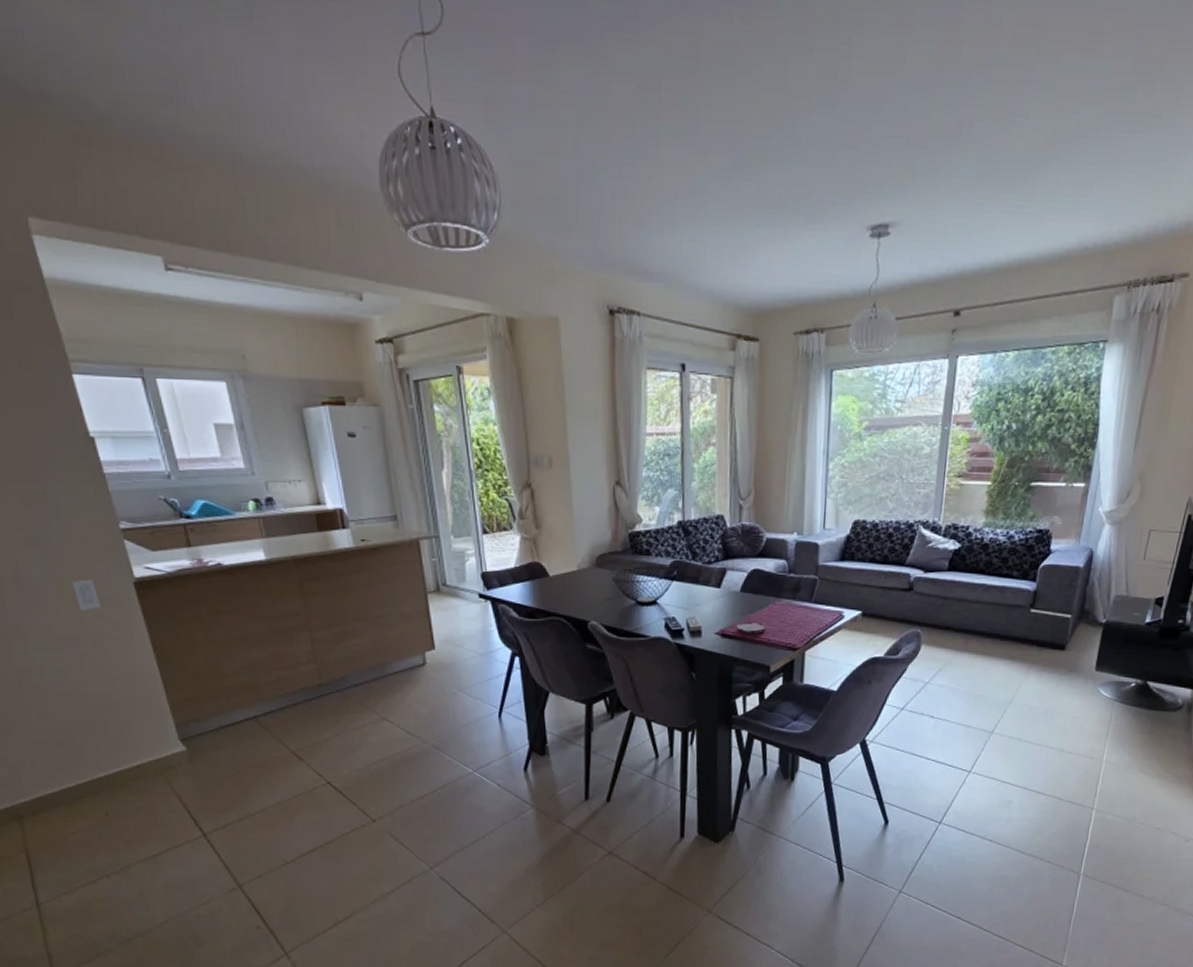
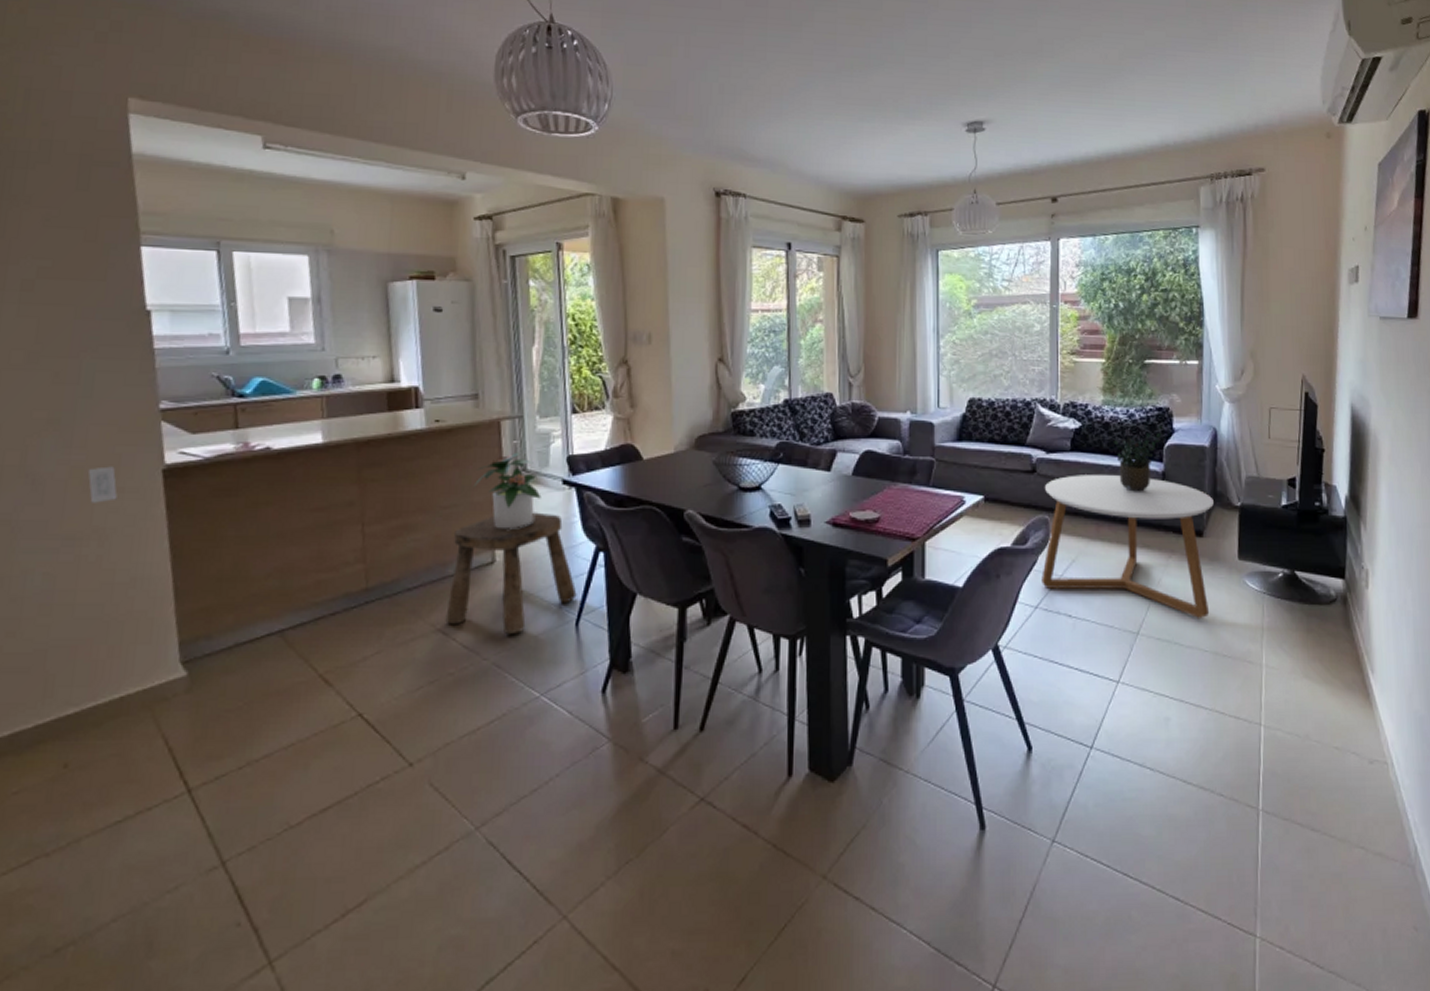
stool: none [389,622,498,724] -> present [445,512,577,635]
potted plant: none [401,567,461,637] -> present [475,451,541,530]
coffee table: none [909,593,1080,721] -> present [1042,475,1214,618]
potted plant: none [990,547,1041,609] -> present [1113,426,1163,492]

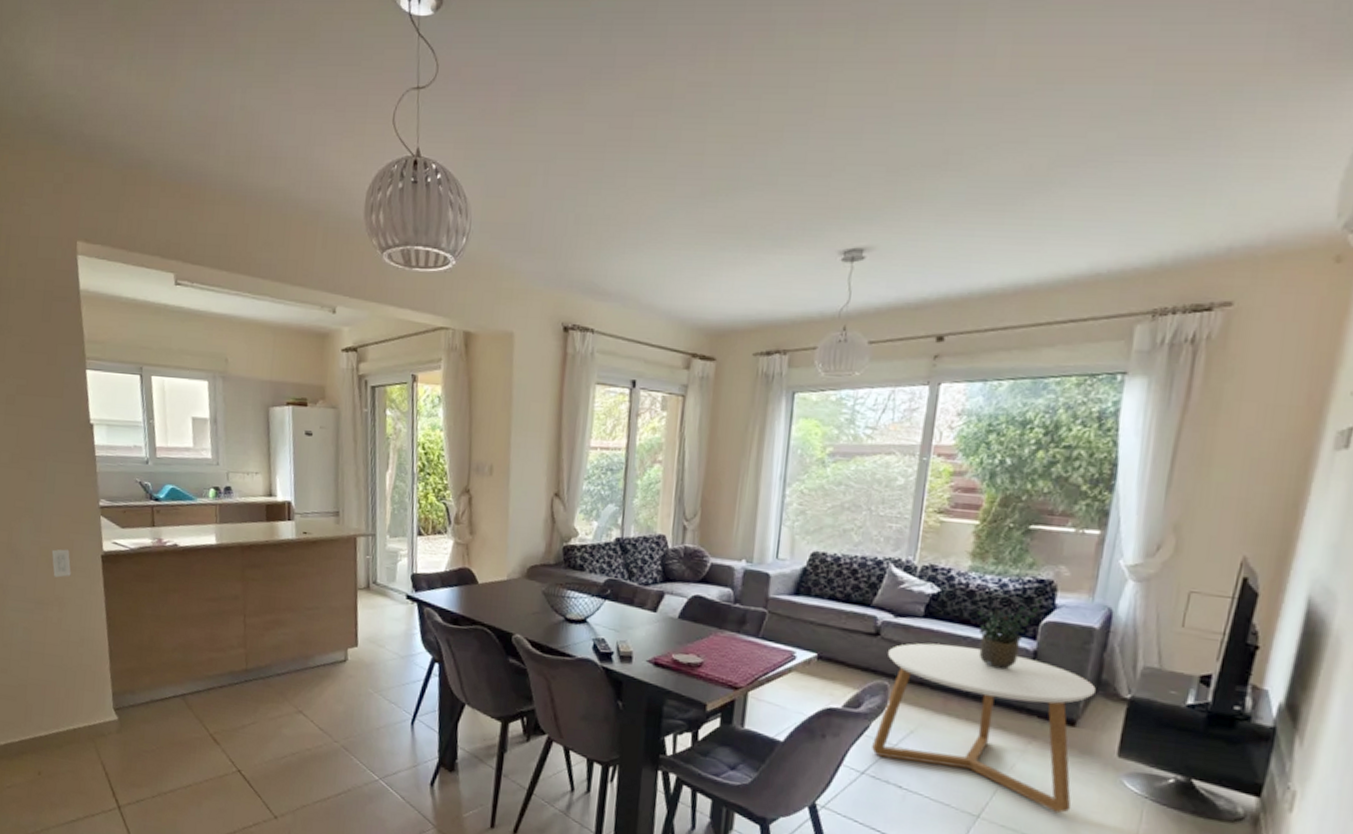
stool: present [445,512,577,635] -> none [306,621,414,724]
potted plant: present [475,451,541,530] -> none [333,565,388,635]

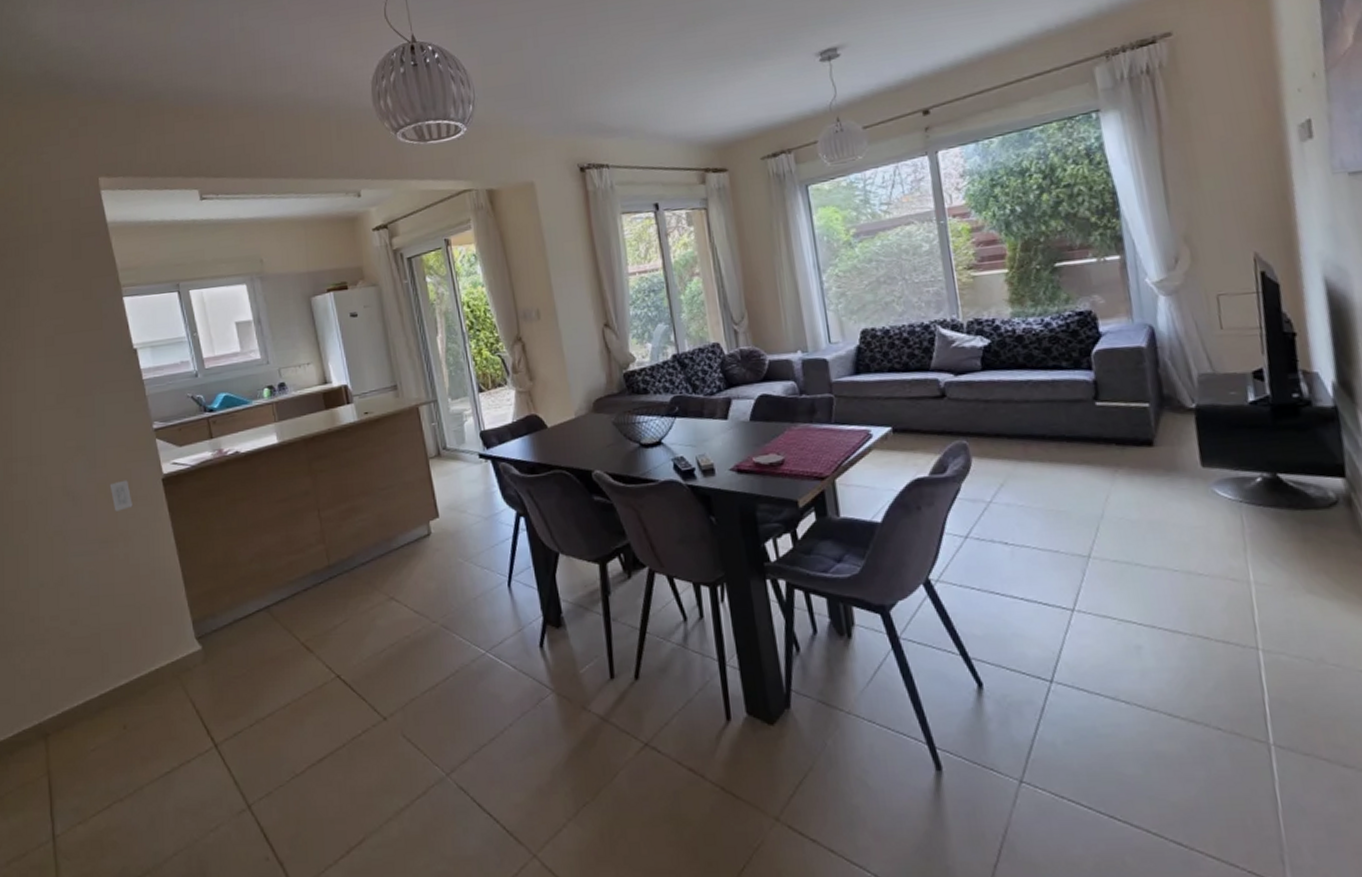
coffee table: present [872,643,1096,813] -> none [958,389,1175,535]
potted plant: present [976,600,1042,670] -> none [1030,331,1087,406]

